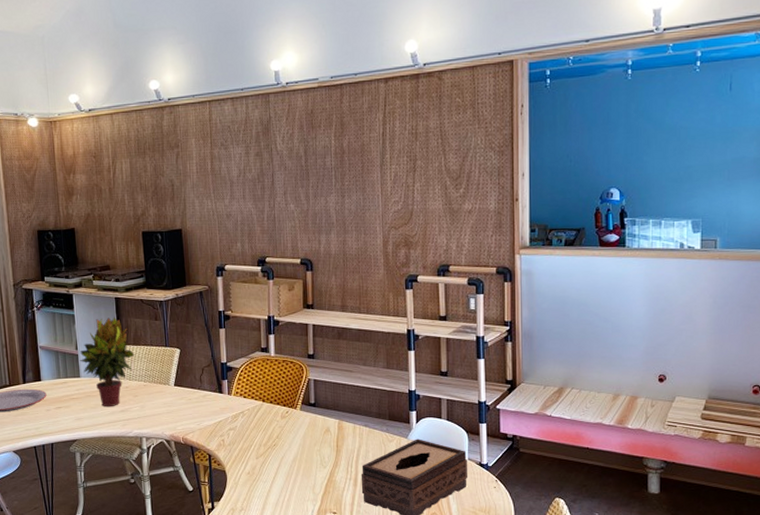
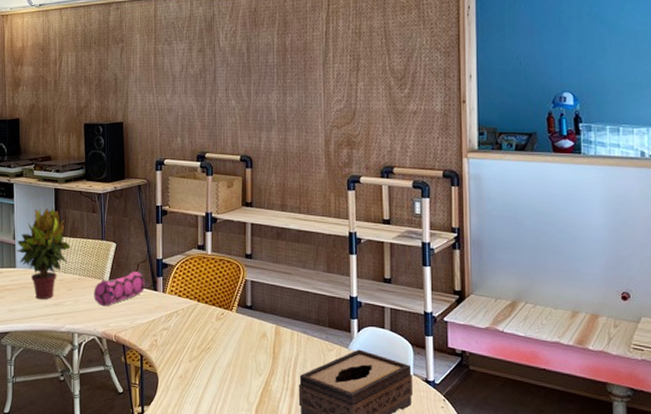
pencil case: none [160,376,210,411] -> present [94,271,145,307]

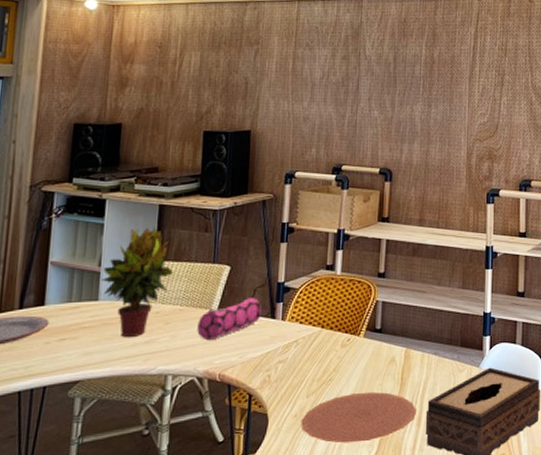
plate: none [186,361,289,407] -> present [301,391,416,444]

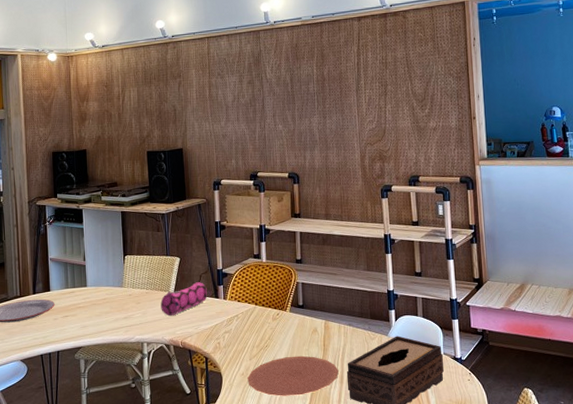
potted plant: present [101,228,174,338] -> none [87,230,138,315]

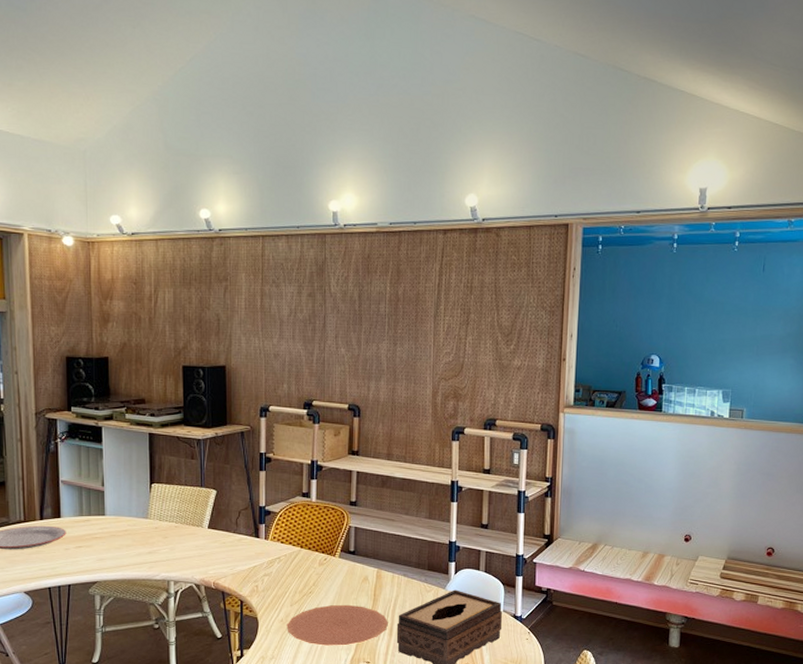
pencil case: present [160,282,207,316] -> none [192,519,246,554]

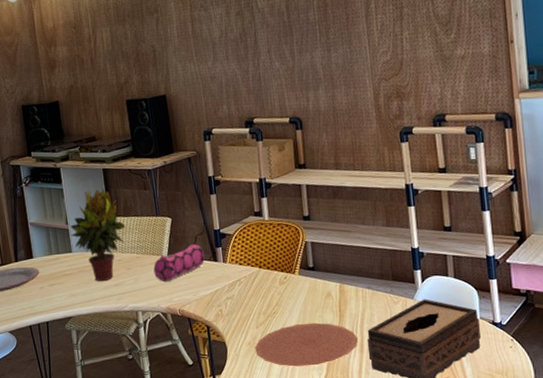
potted plant: none [106,454,167,548] -> present [70,189,126,282]
pencil case: none [192,519,246,554] -> present [153,244,205,282]

